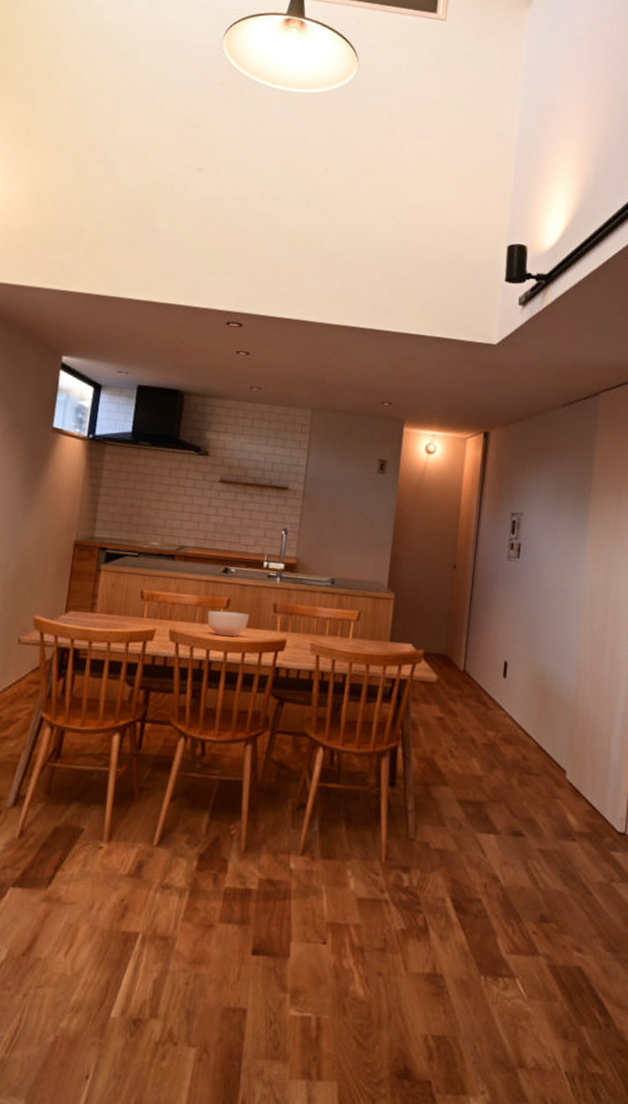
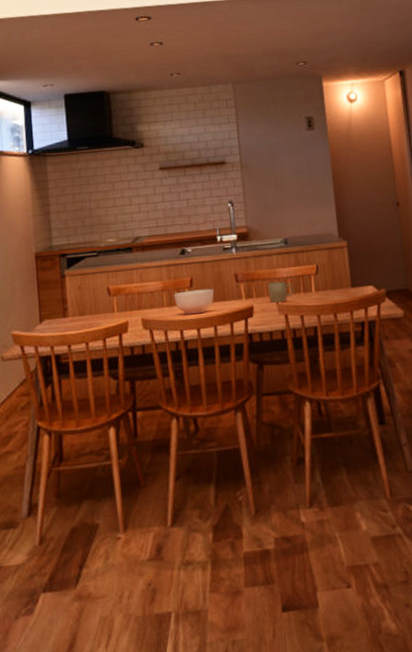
mug: none [303,619,331,643] -> present [267,281,294,304]

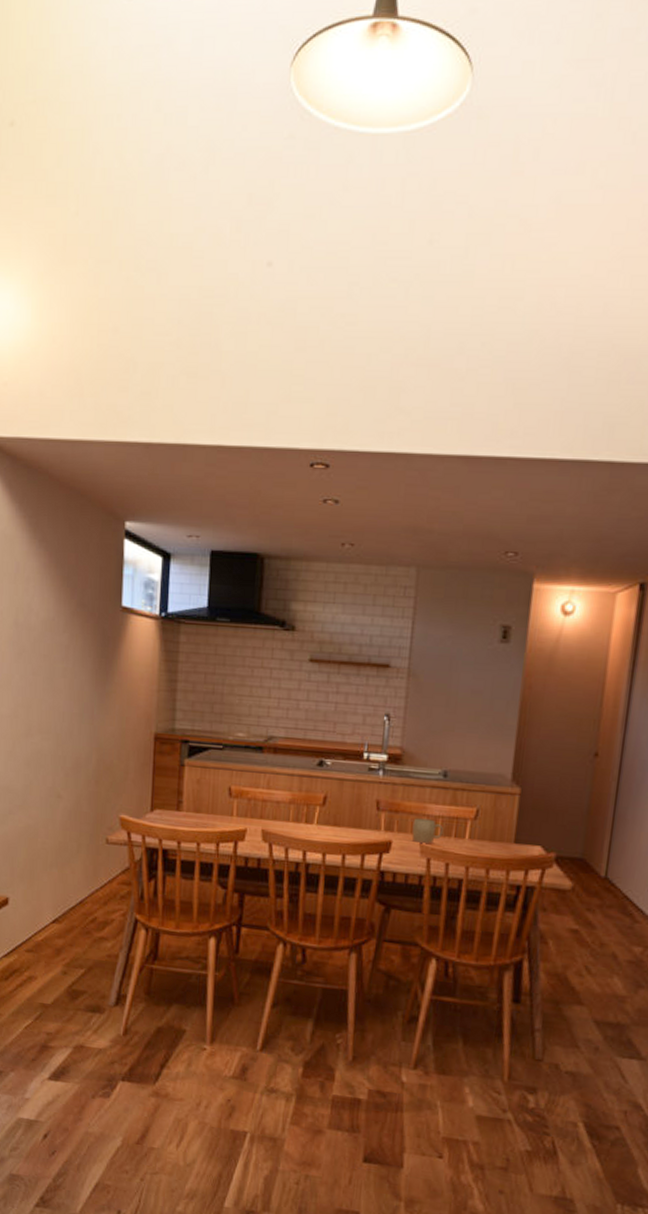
bowl: present [173,288,215,315] -> none [302,807,350,838]

